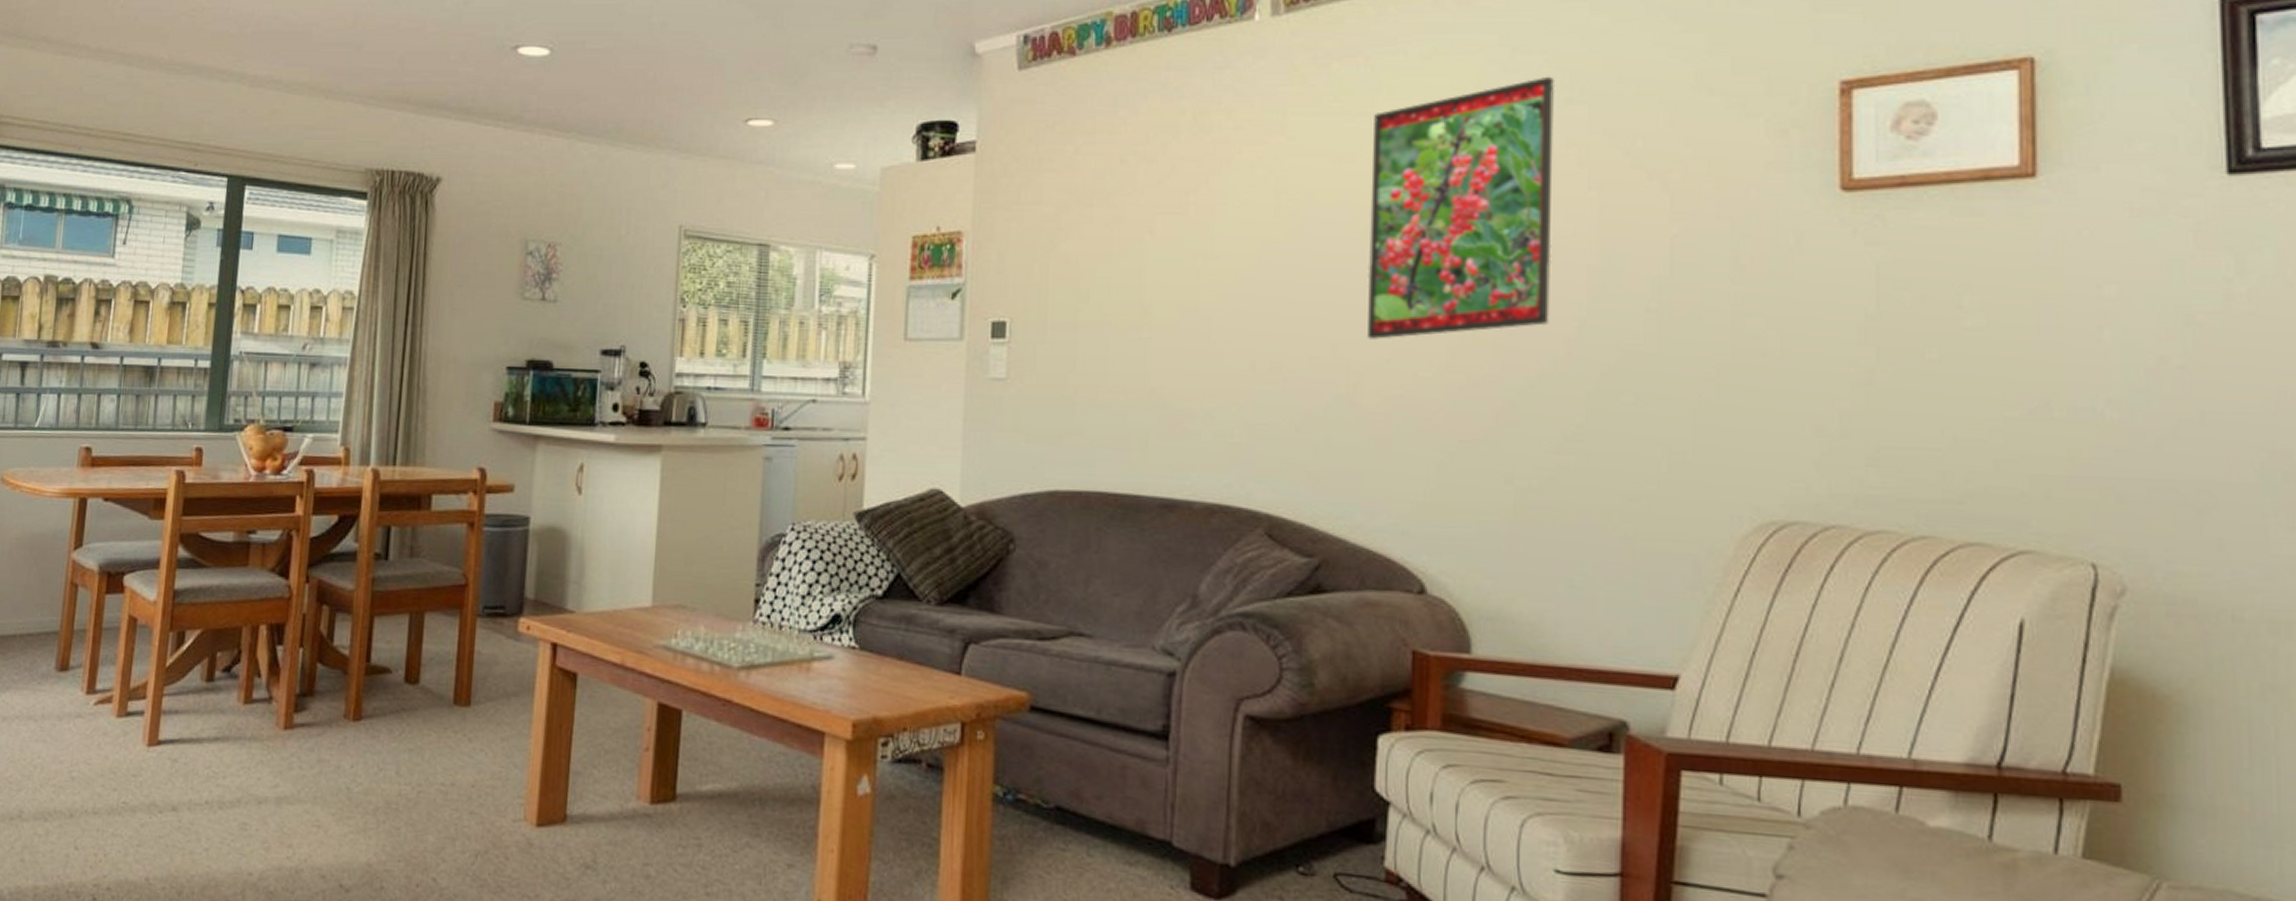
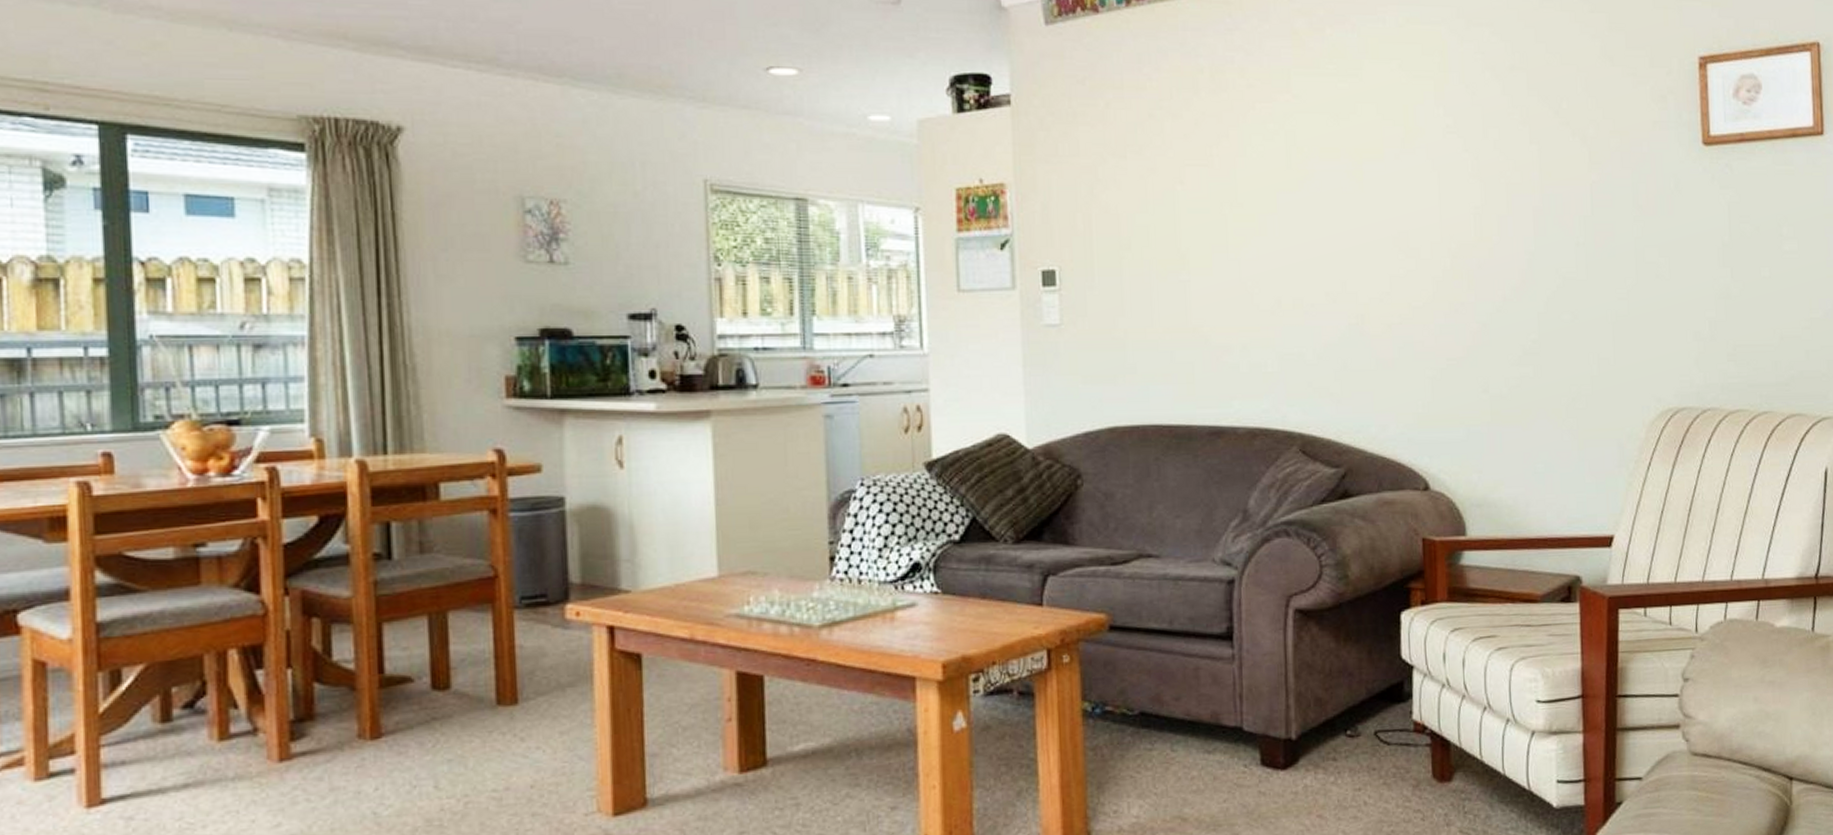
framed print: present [1367,76,1556,339] -> none [1363,46,1508,275]

